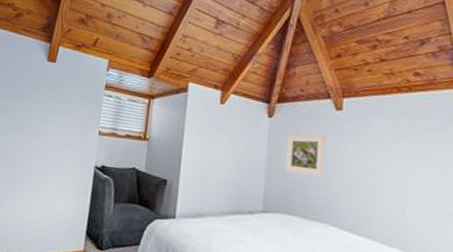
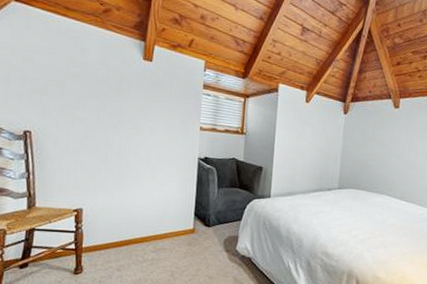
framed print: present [285,134,327,177] -> none [356,127,387,160]

